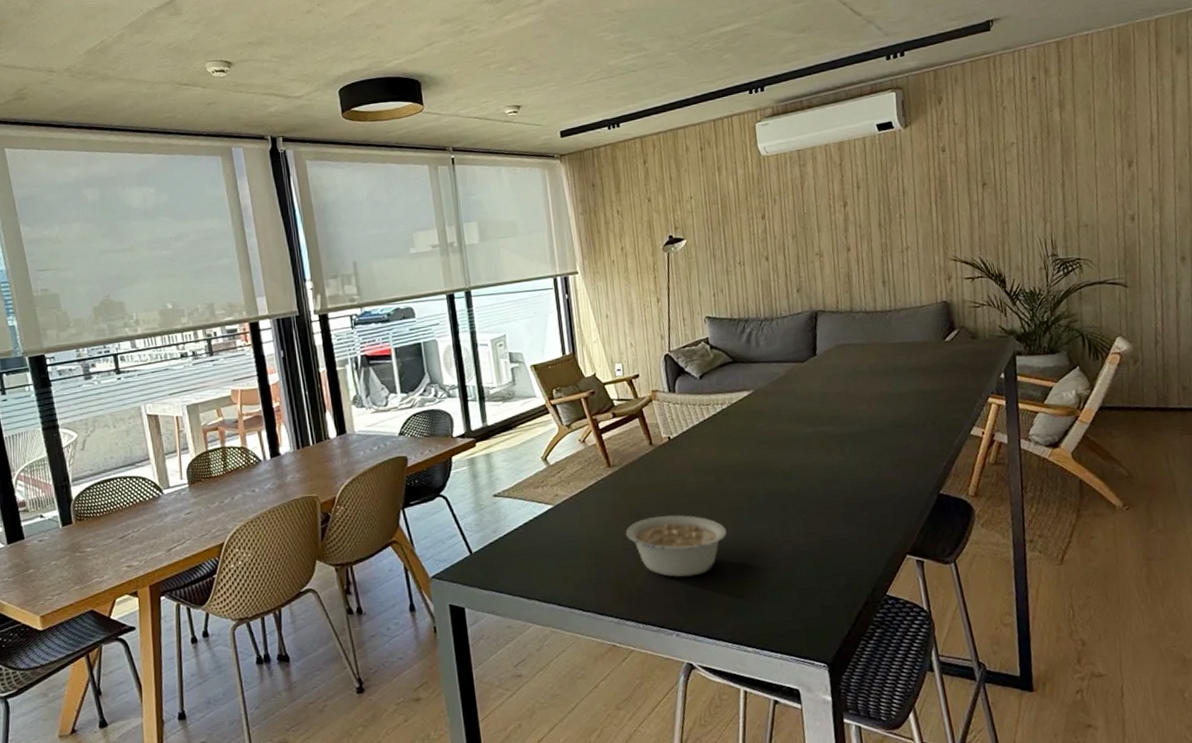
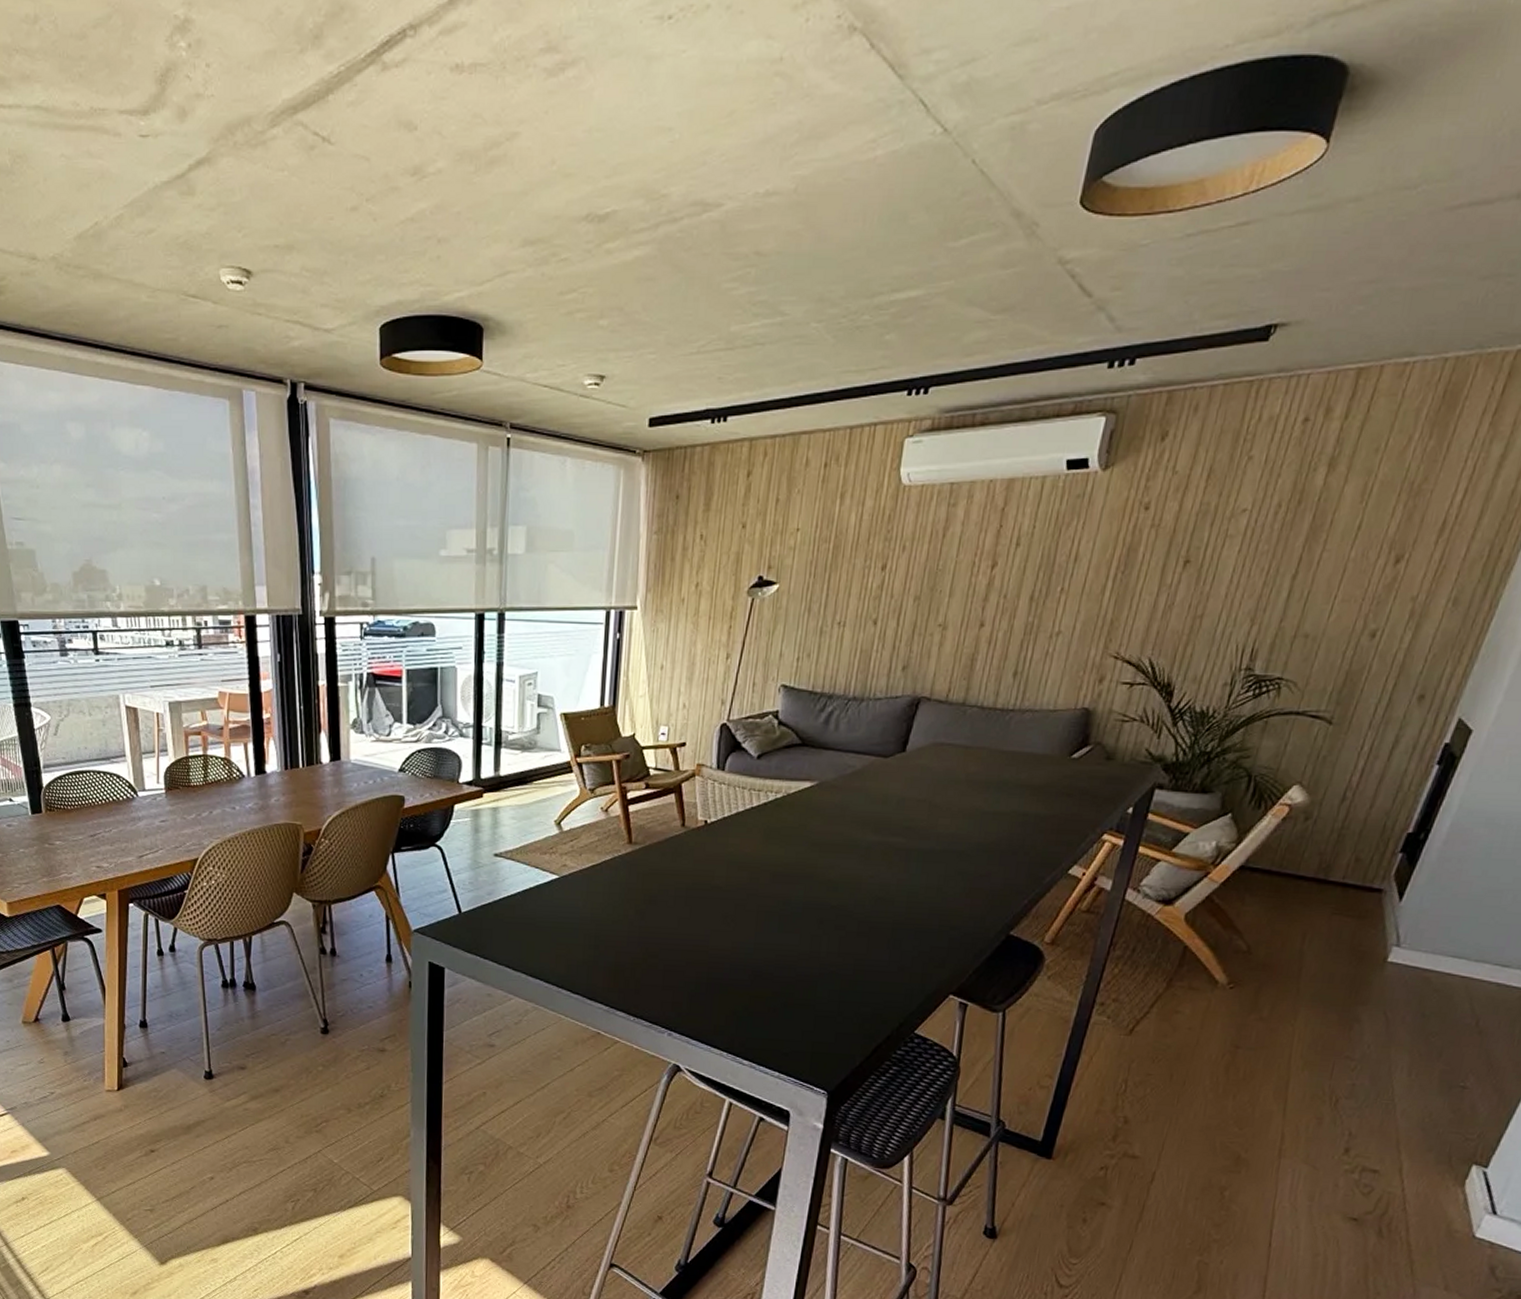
legume: present [625,515,727,577] -> none [634,907,749,977]

